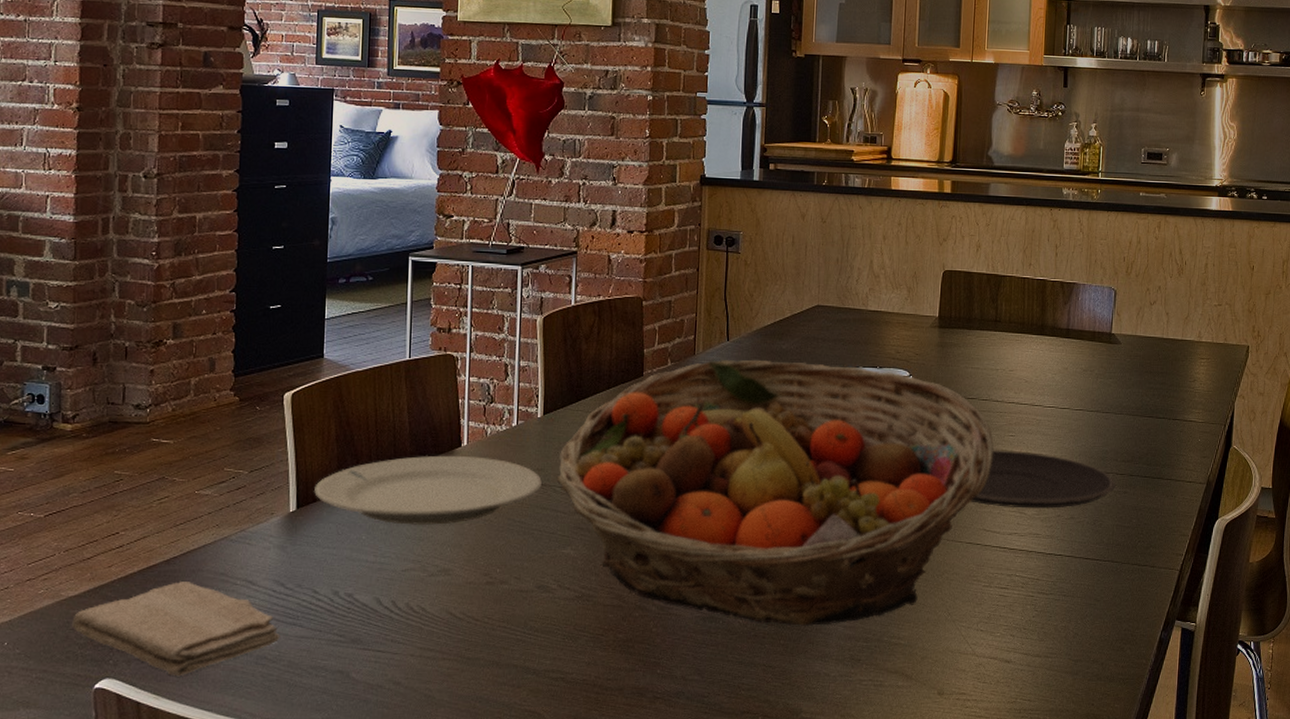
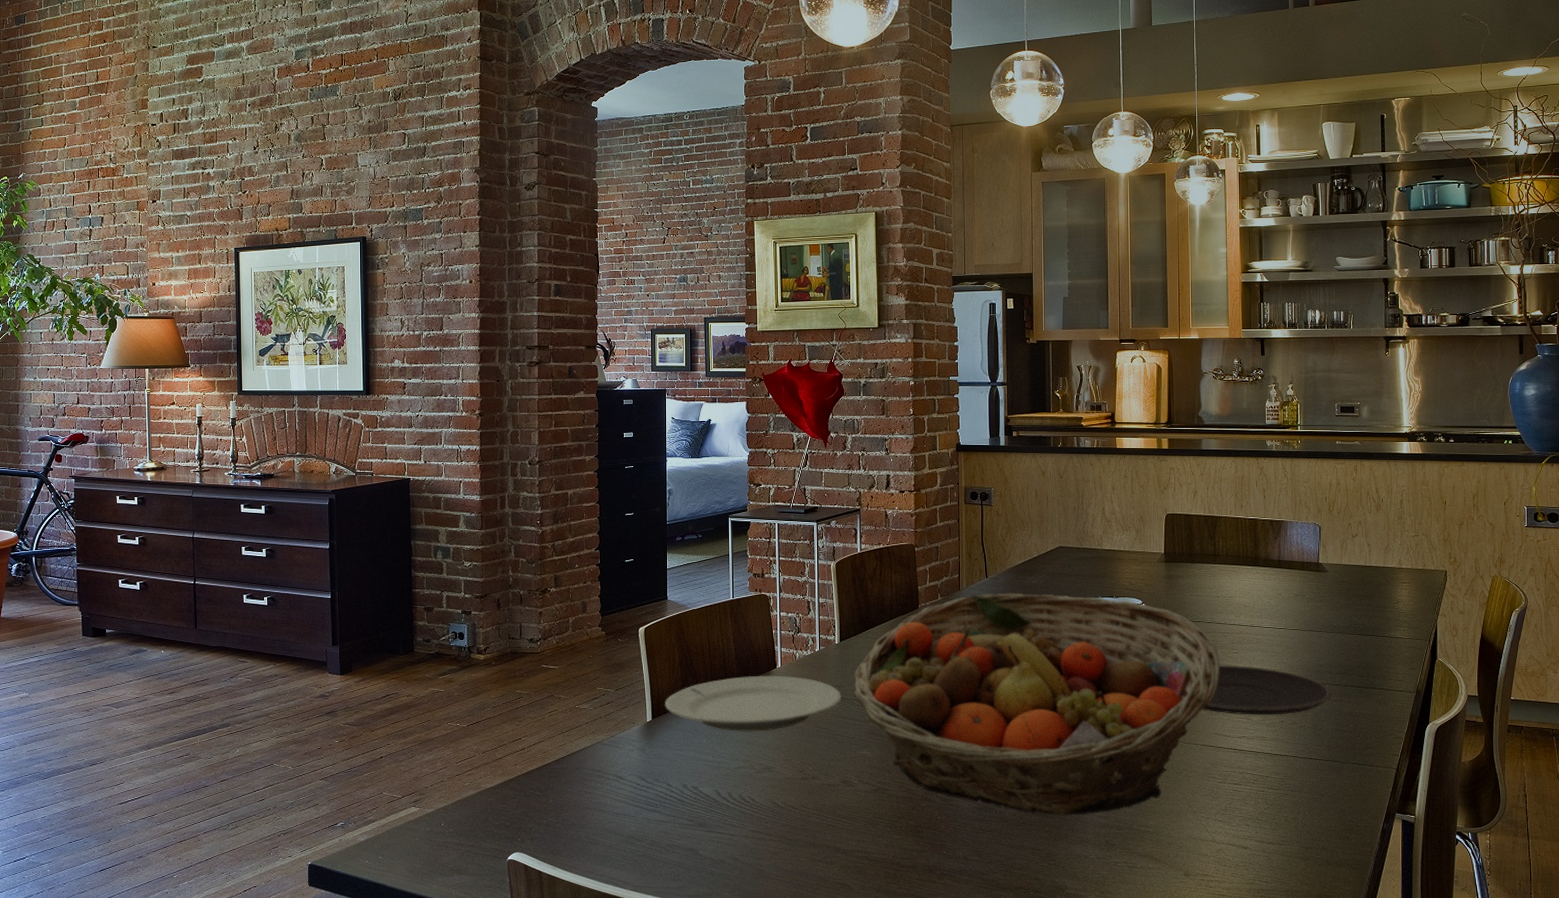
washcloth: present [71,582,280,677] -> none [489,777,644,852]

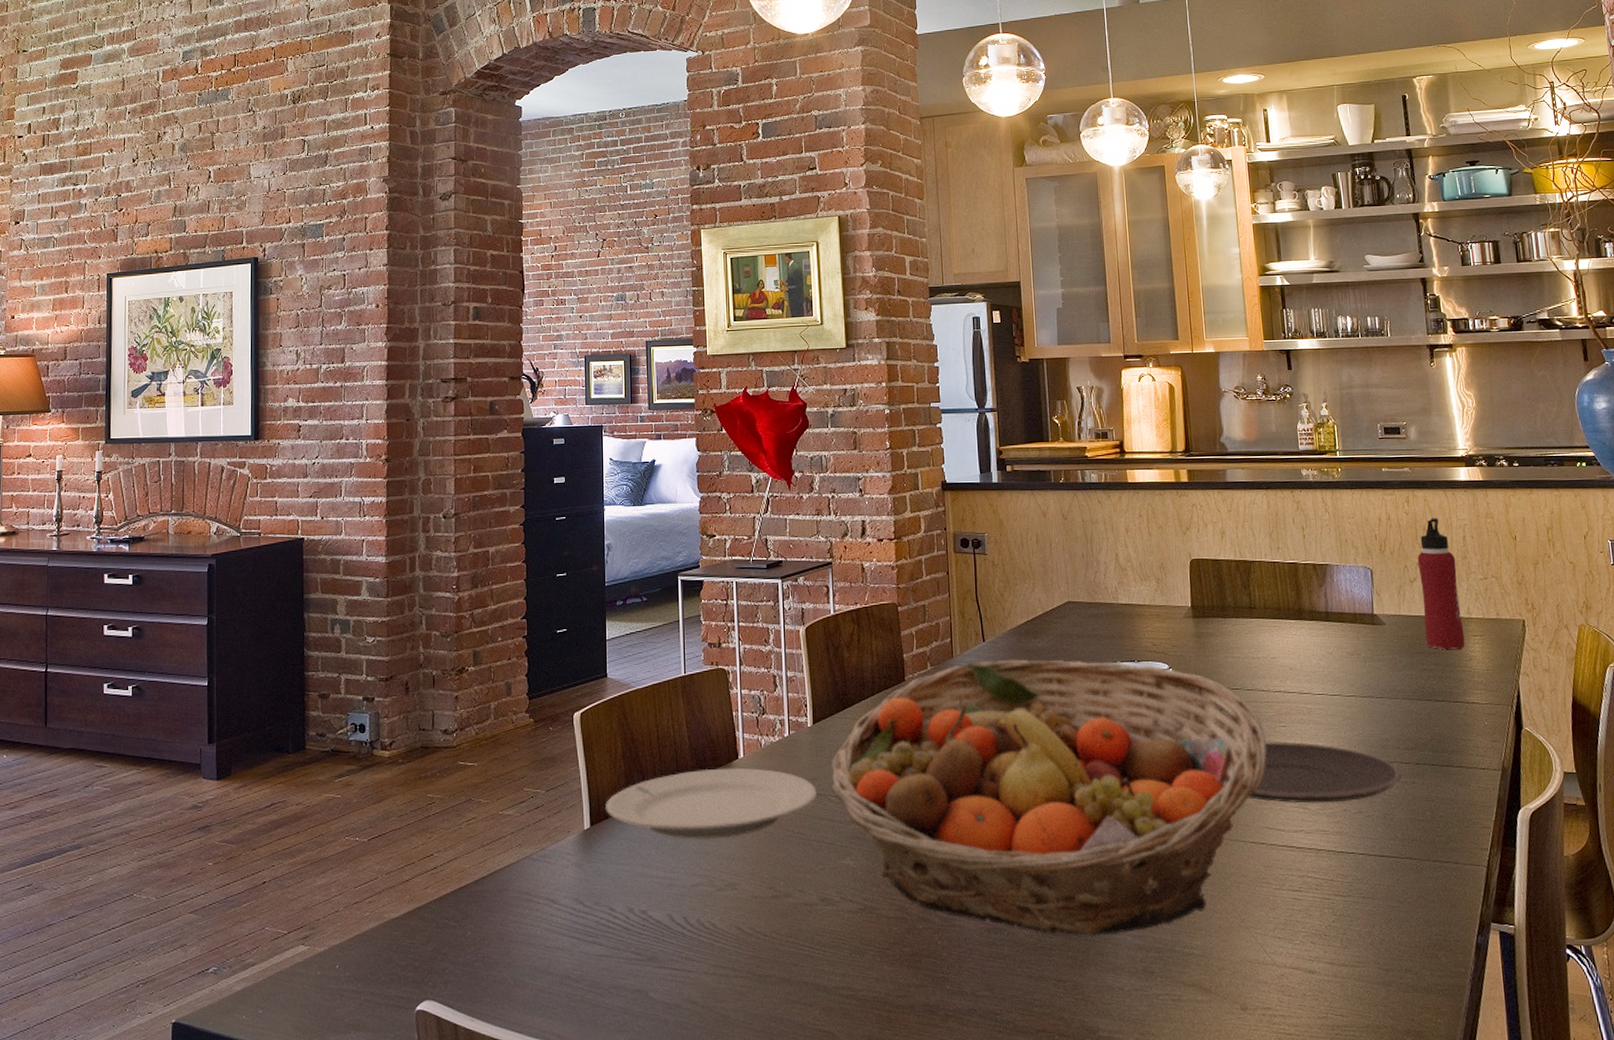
water bottle: none [1360,484,1395,593] -> present [1417,518,1465,649]

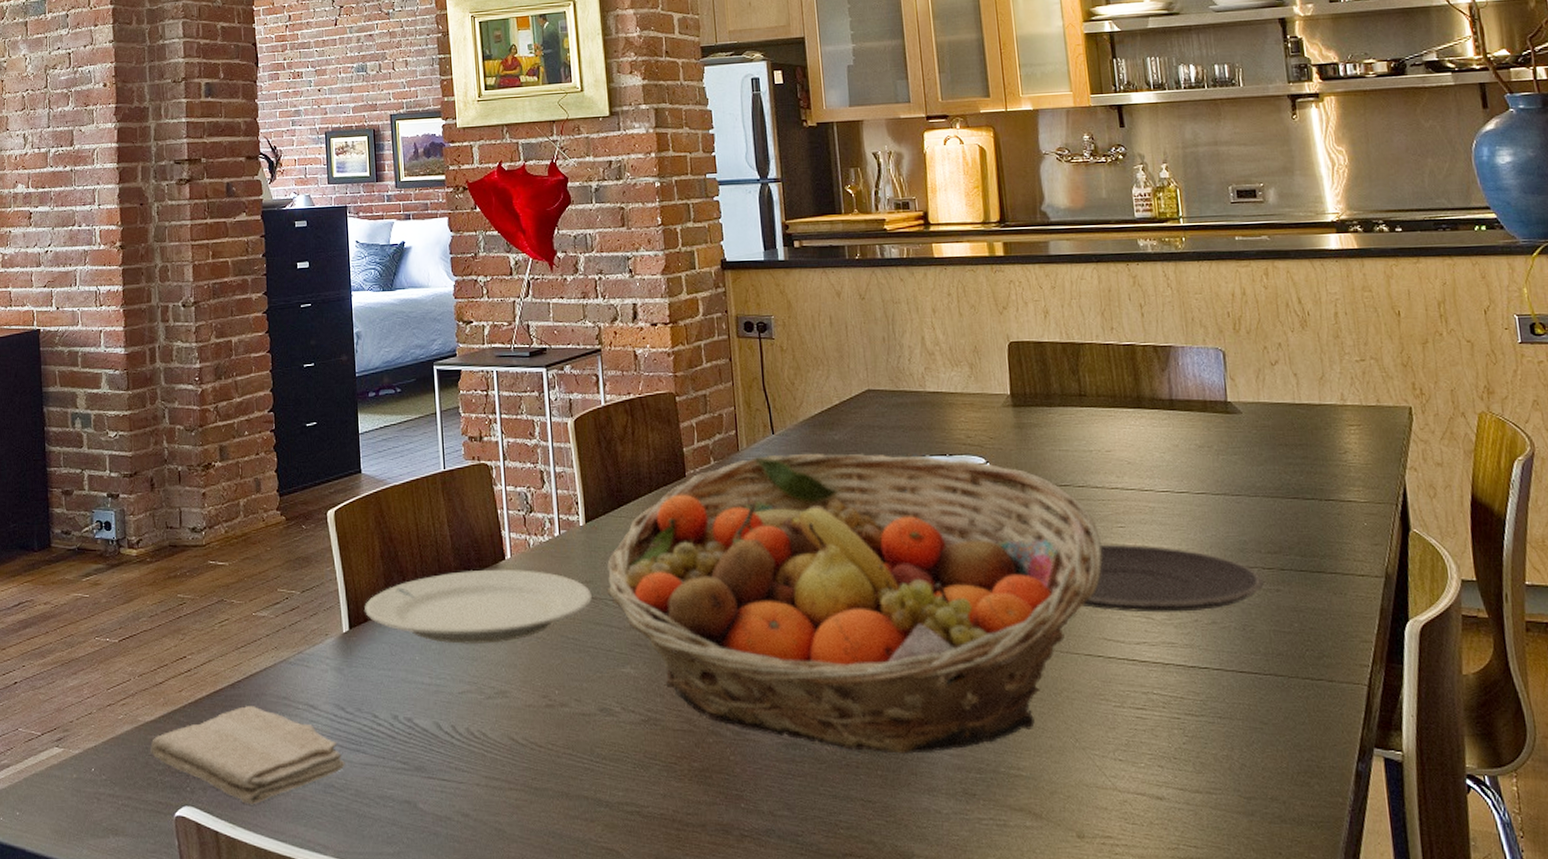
washcloth: none [393,901,582,998] -> present [149,706,345,805]
water bottle: present [1417,518,1465,649] -> none [1279,292,1339,441]

